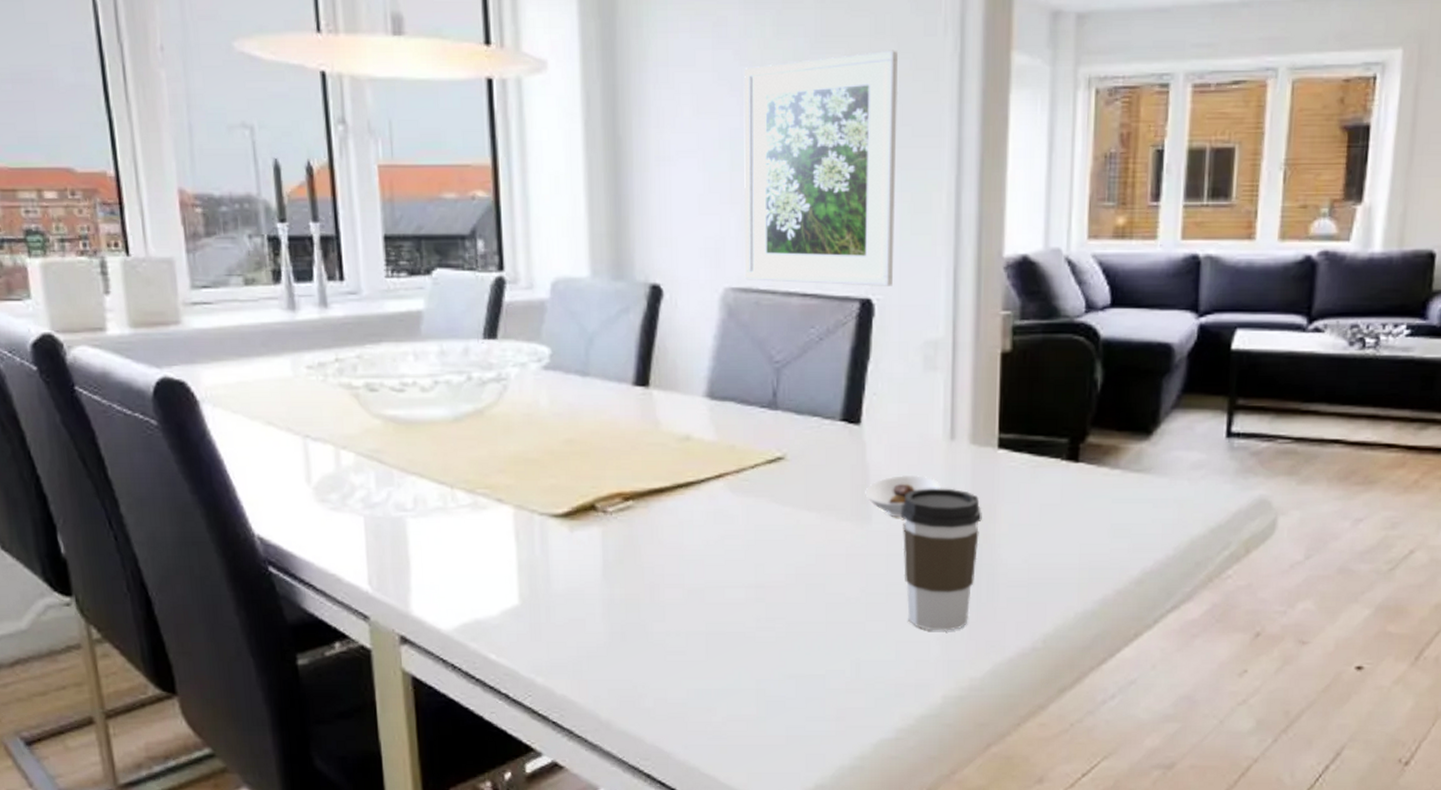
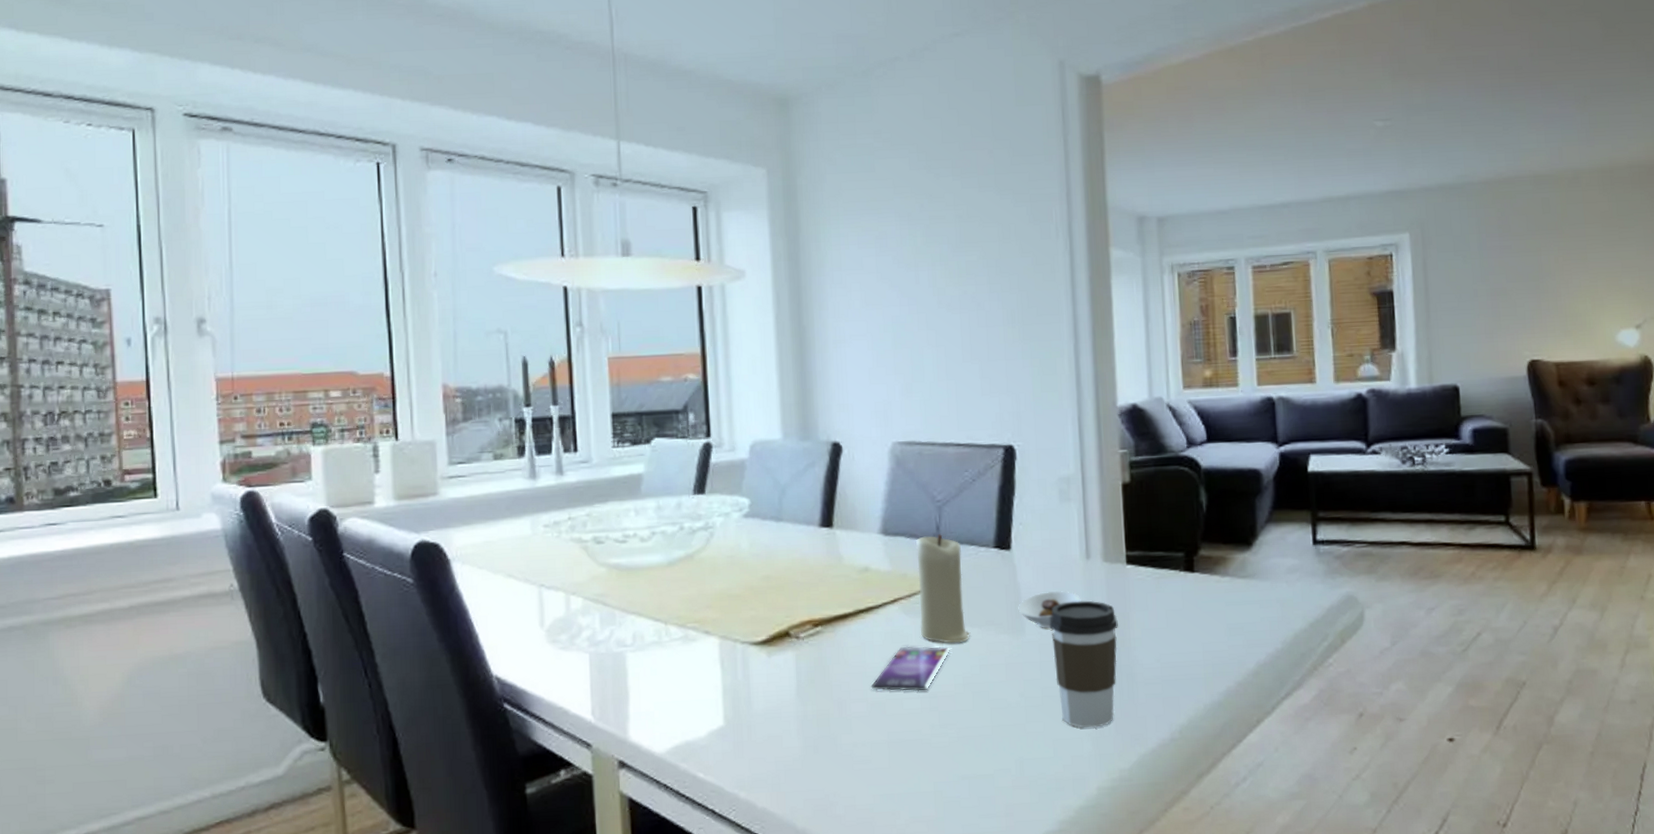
smartphone: none [688,528,782,580] -> present [871,646,950,691]
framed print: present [743,50,898,286] -> none [902,250,1030,435]
candle: none [747,400,806,528] -> present [915,533,970,643]

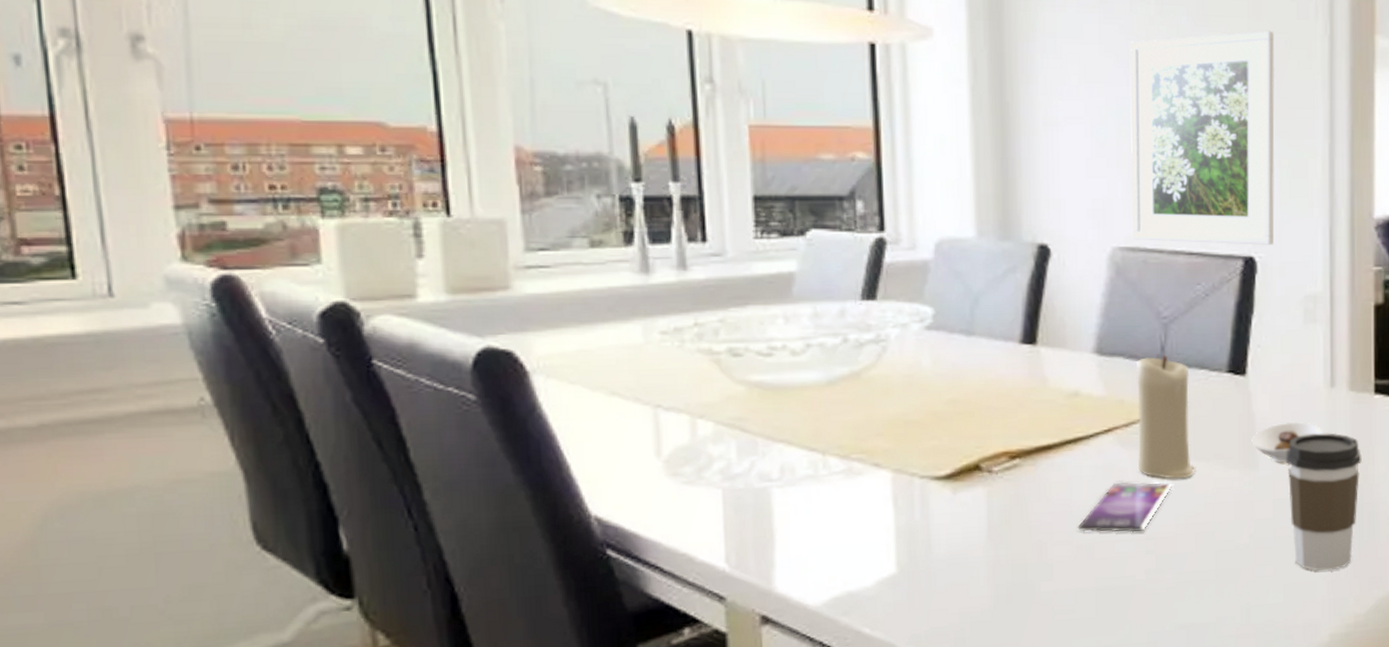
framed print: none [902,250,1030,435] -> present [1129,30,1275,245]

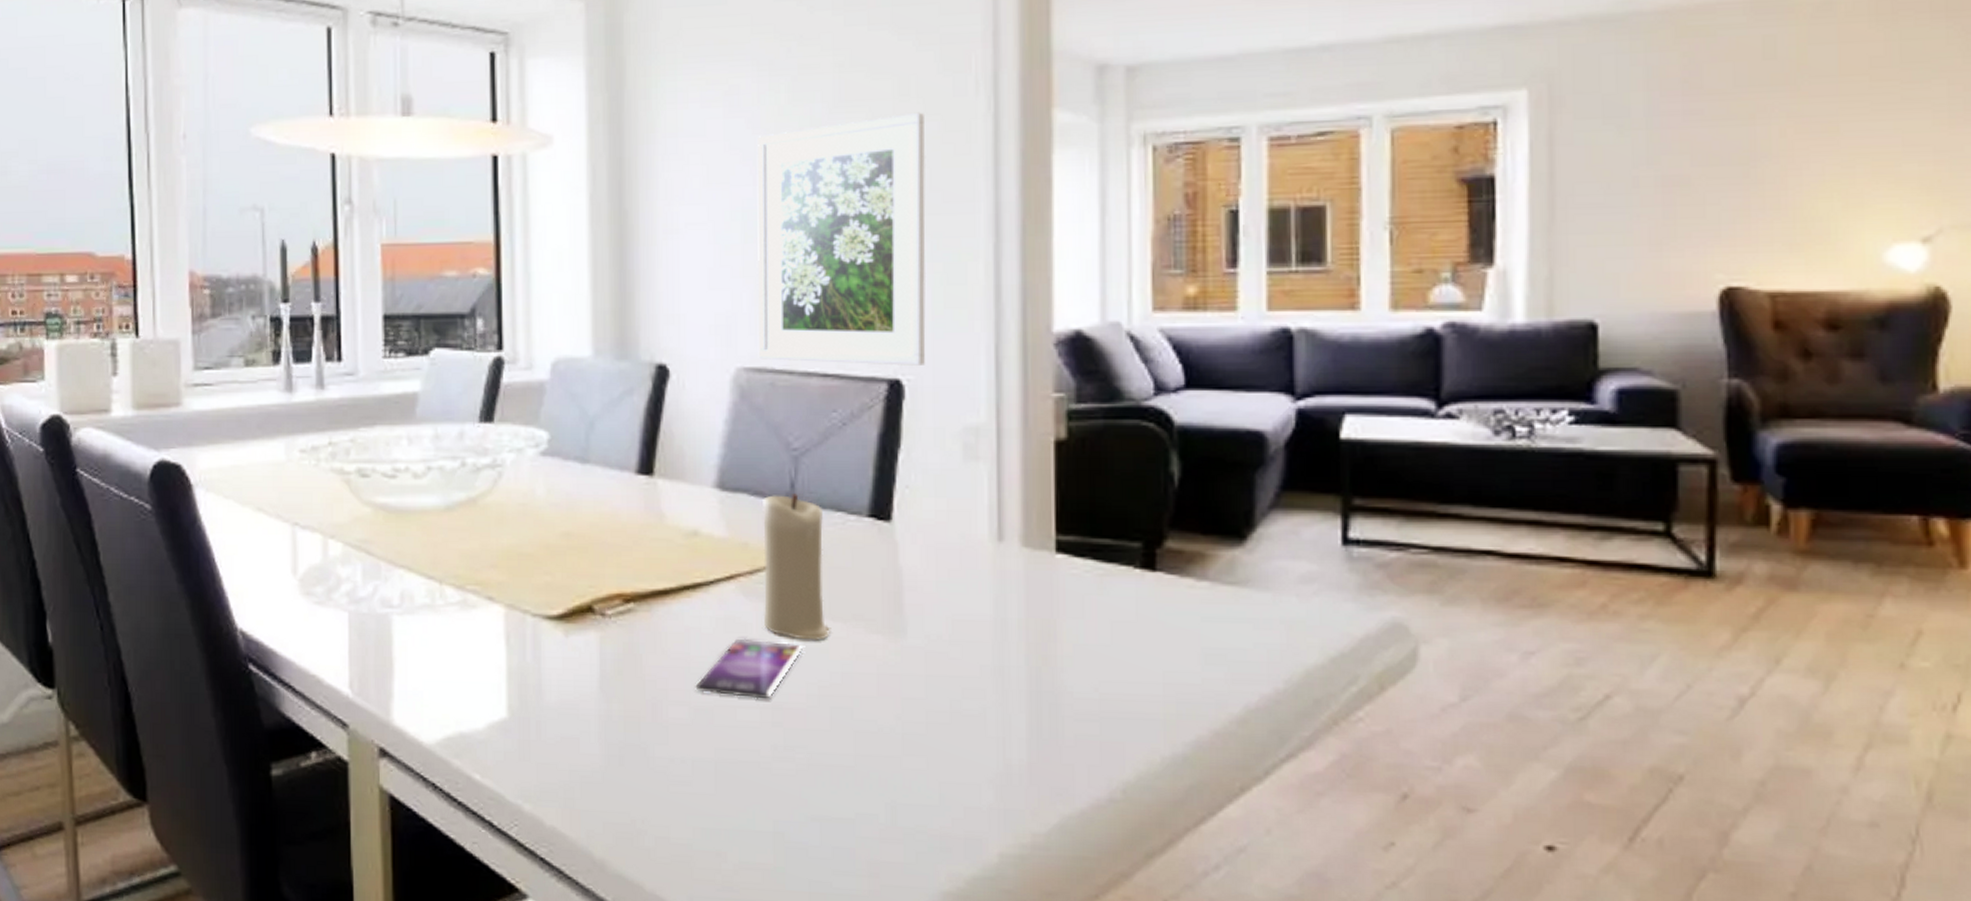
saucer: present [1252,422,1323,463] -> none [898,580,988,631]
coffee cup: present [1286,432,1362,571] -> none [941,597,1040,773]

